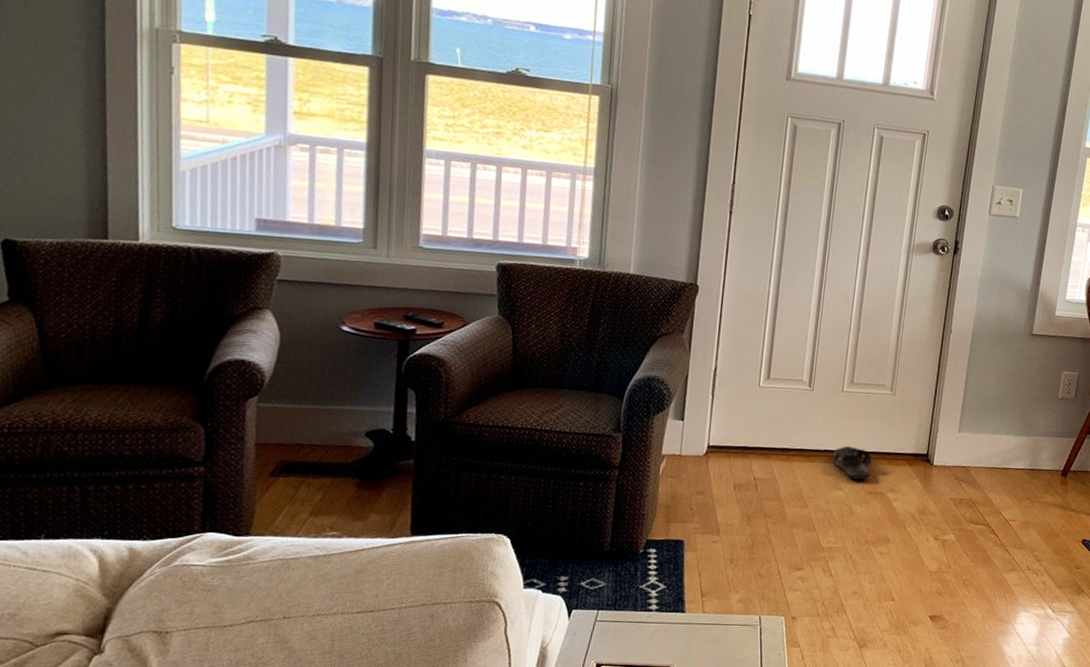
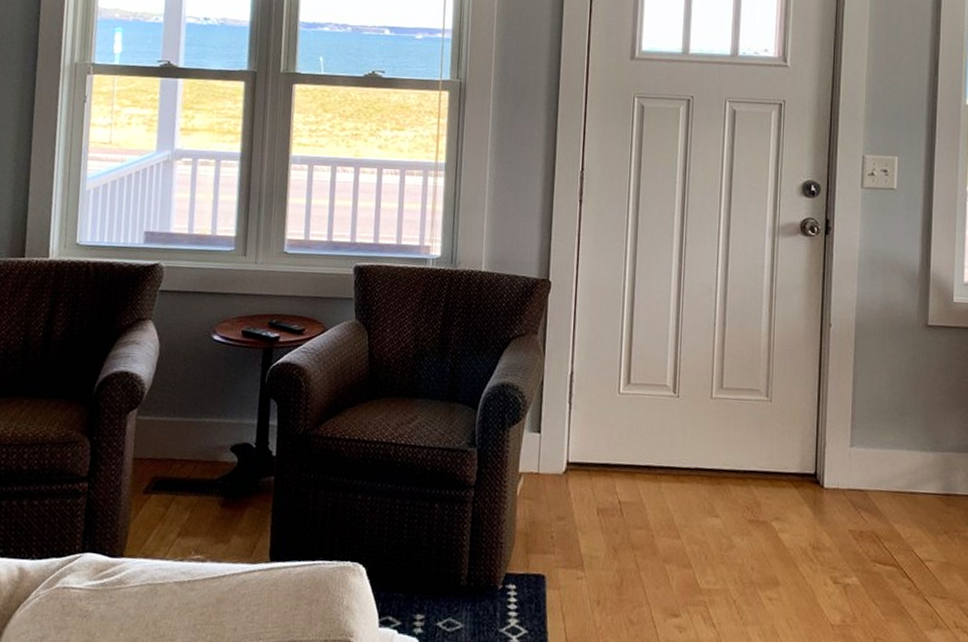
sandal: present [832,446,872,480] -> none [705,463,751,506]

